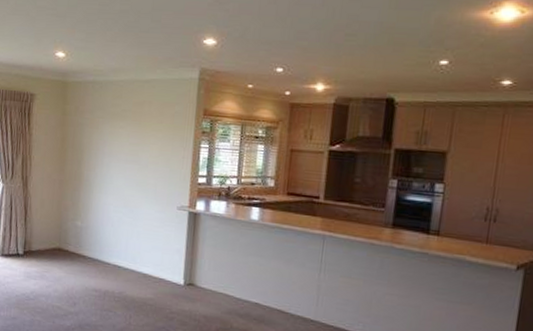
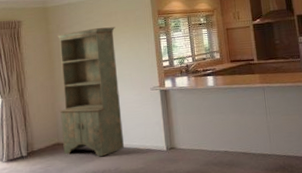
bookshelf: none [64,118,147,275] -> present [56,27,124,157]

